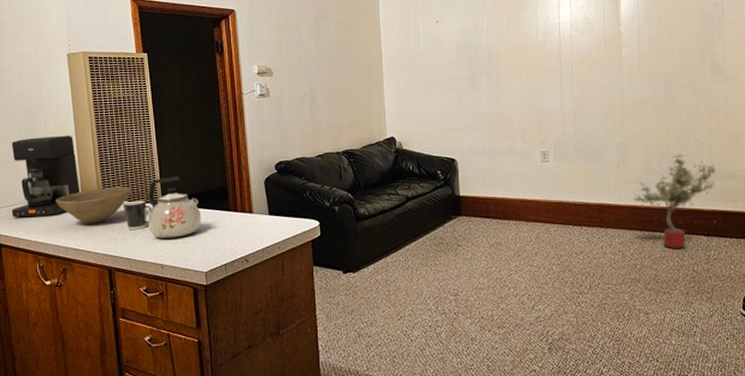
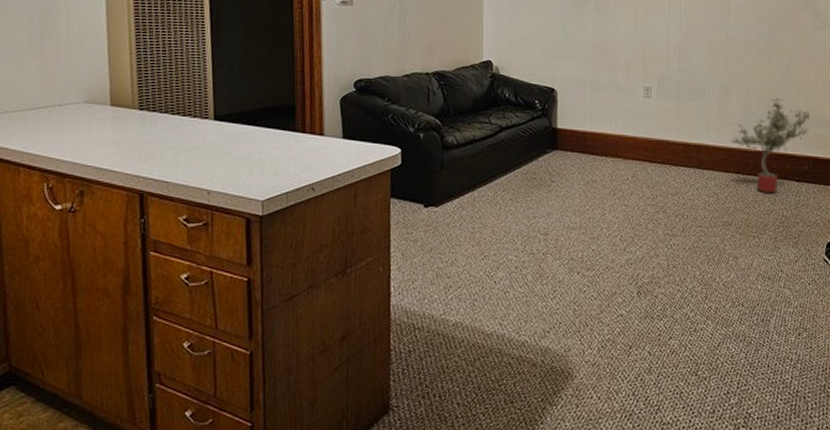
coffee maker: present [11,135,80,218] -> none [13,30,109,127]
bowl: present [55,186,131,223] -> none [74,95,176,138]
mug: present [123,200,152,230] -> none [163,113,201,149]
kettle: present [148,177,202,238] -> none [194,88,262,160]

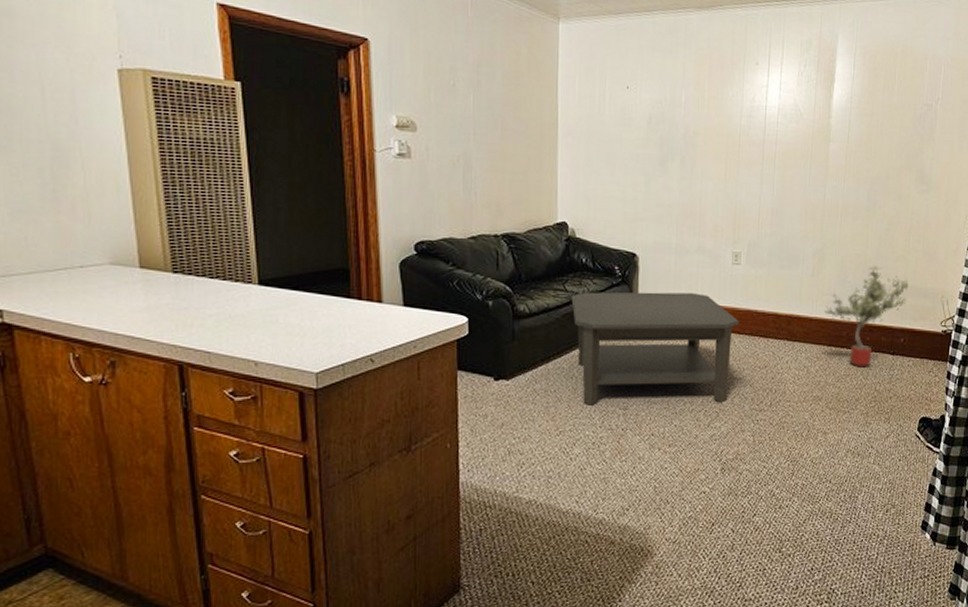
coffee table: none [495,124,651,231] -> present [571,291,739,406]

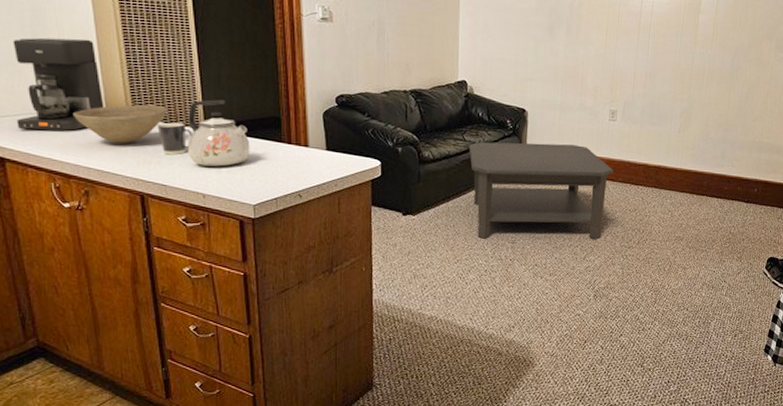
coffee maker: none [28,181,137,291] -> present [12,37,104,131]
bowl: none [98,257,214,303] -> present [72,104,168,143]
mug: none [201,277,244,316] -> present [157,122,193,155]
kettle: none [238,250,313,329] -> present [188,99,250,167]
potted tree: present [823,266,909,368] -> none [688,124,764,213]

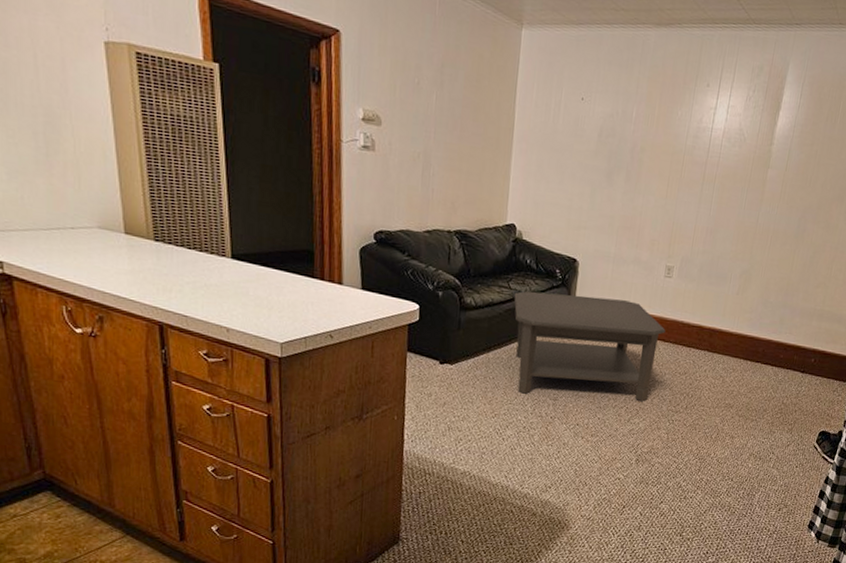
coffee maker: present [12,37,104,131] -> none [23,145,123,251]
bowl: present [72,104,168,143] -> none [87,226,192,268]
mug: present [157,122,193,155] -> none [180,248,218,284]
kettle: present [188,99,250,167] -> none [212,227,280,300]

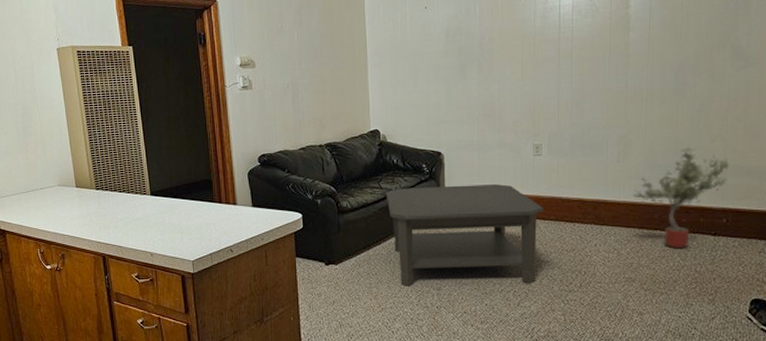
potted tree: none [744,289,826,382] -> present [632,147,729,249]

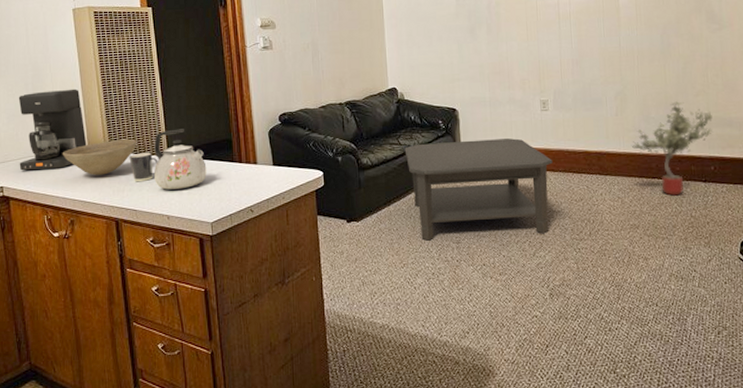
coffee maker: none [10,128,74,206] -> present [18,89,87,171]
bowl: none [51,177,121,212] -> present [62,138,137,175]
mug: none [114,191,141,220] -> present [129,152,158,182]
kettle: none [137,168,188,228] -> present [154,129,207,190]

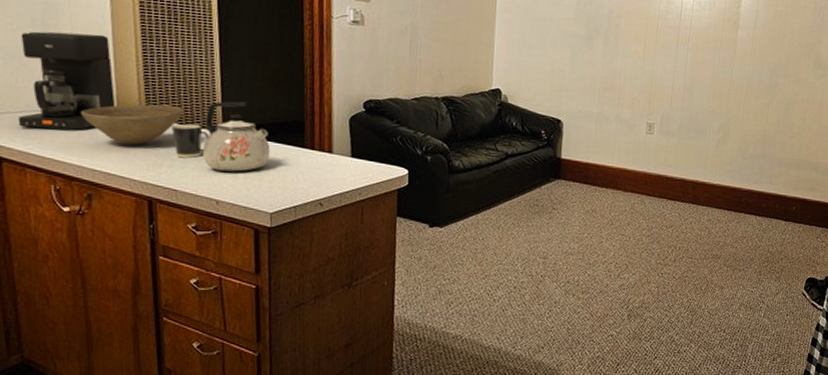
coffee table: present [404,138,553,241] -> none [501,152,650,257]
potted tree: present [631,101,713,196] -> none [725,141,803,231]

